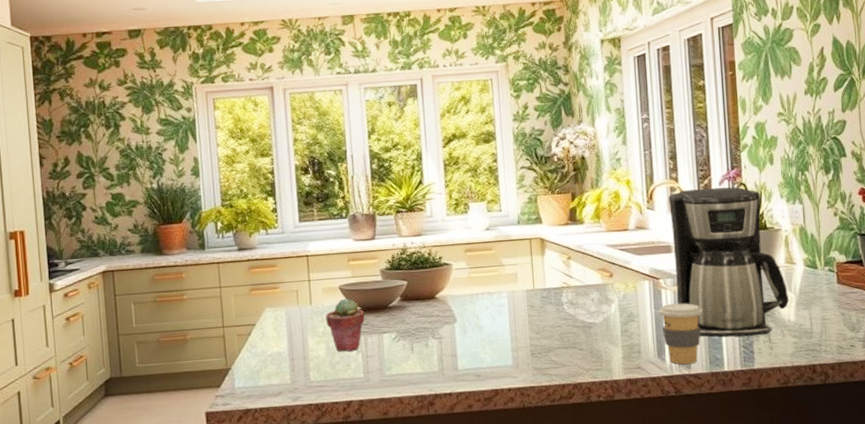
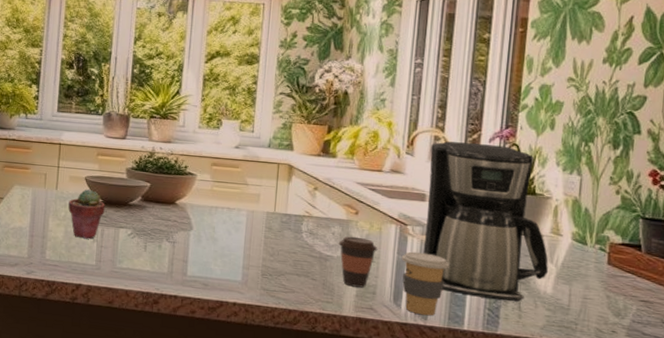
coffee cup: none [598,299,636,350] -> present [338,236,378,288]

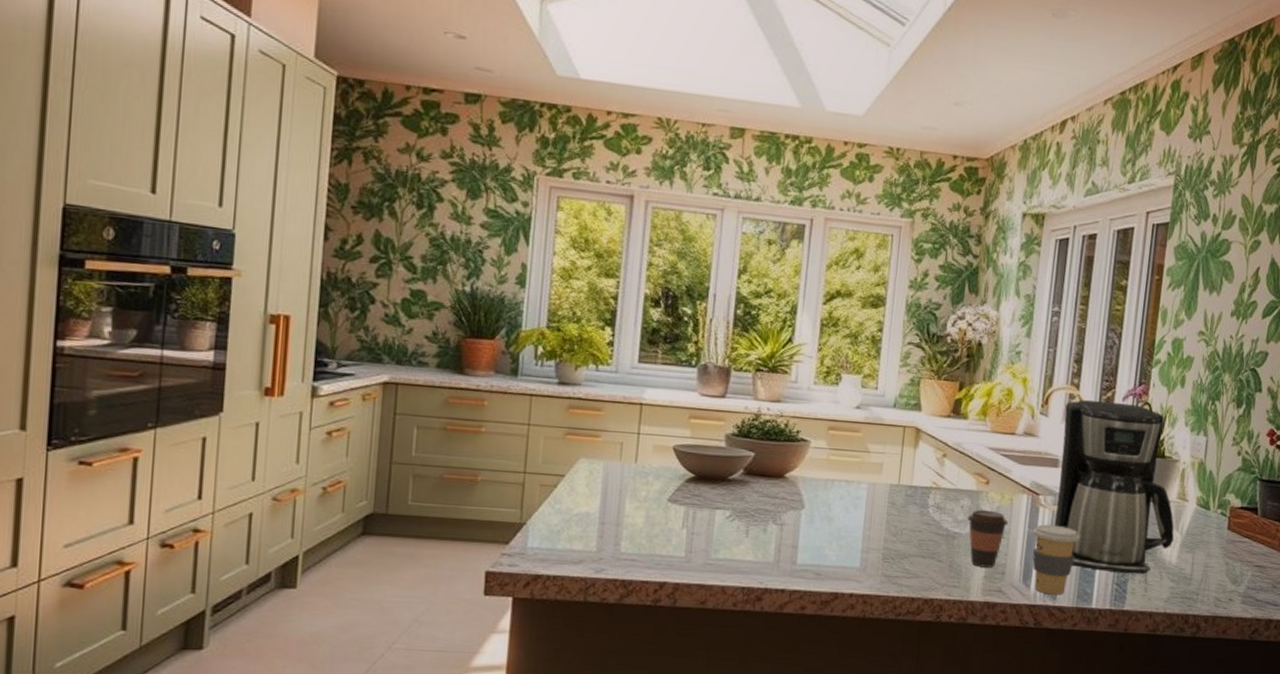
potted succulent: present [68,189,105,239] -> none [651,461,698,525]

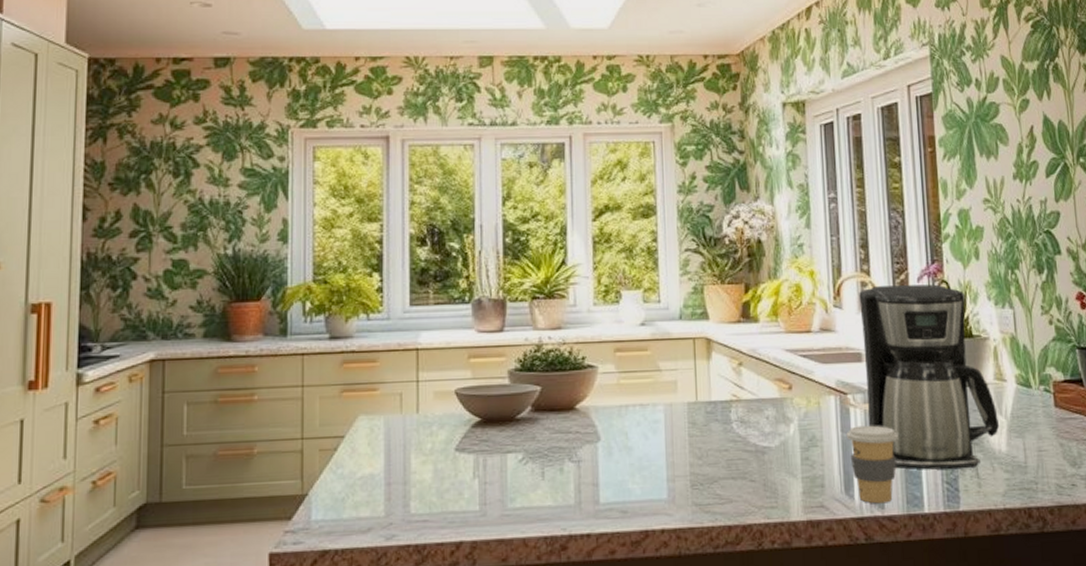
coffee cup: present [967,509,1009,568] -> none [774,417,820,482]

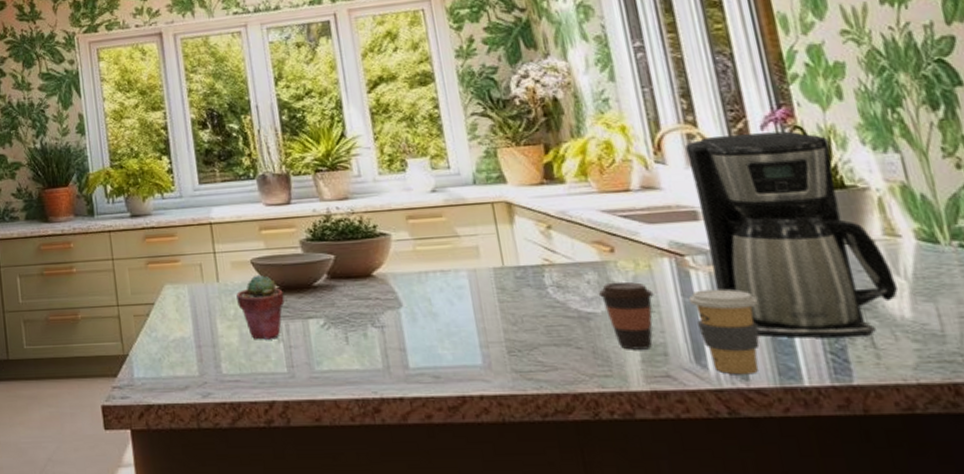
potted succulent: none [436,406,485,476] -> present [236,274,285,340]
coffee cup: none [774,417,820,482] -> present [598,281,654,350]

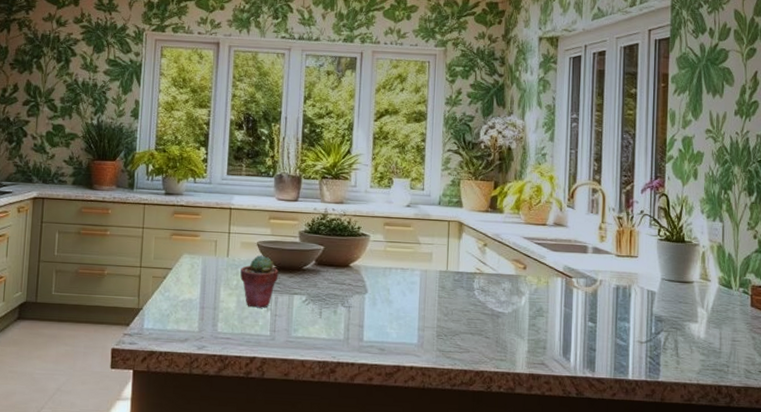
coffee cup: present [598,281,654,350] -> none [508,291,546,343]
coffee maker: present [685,131,898,338] -> none [587,193,700,348]
coffee cup: present [688,289,760,375] -> none [568,304,612,368]

